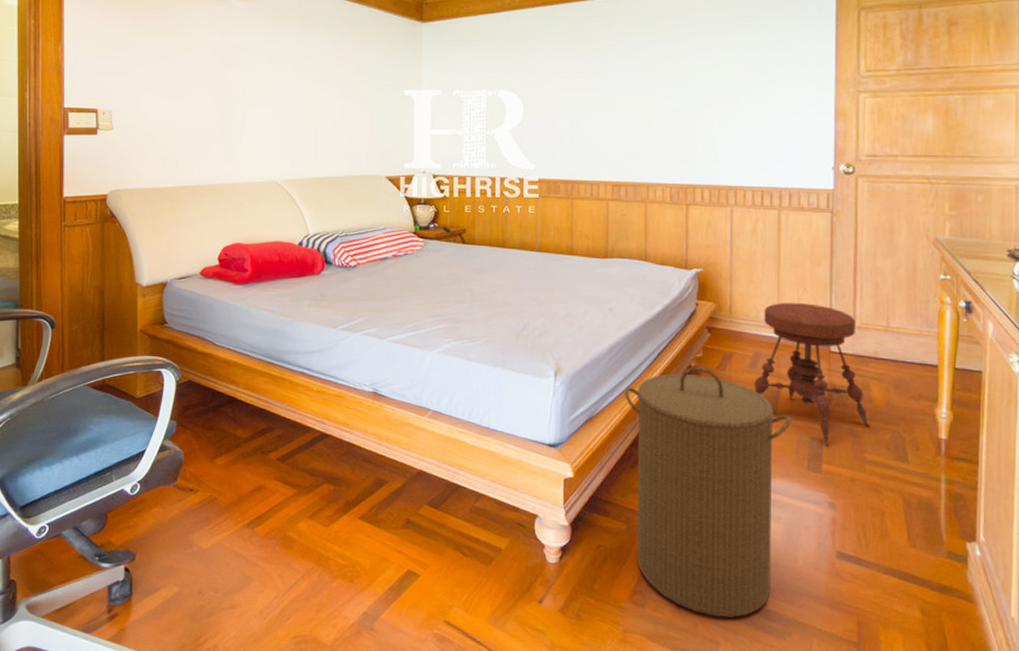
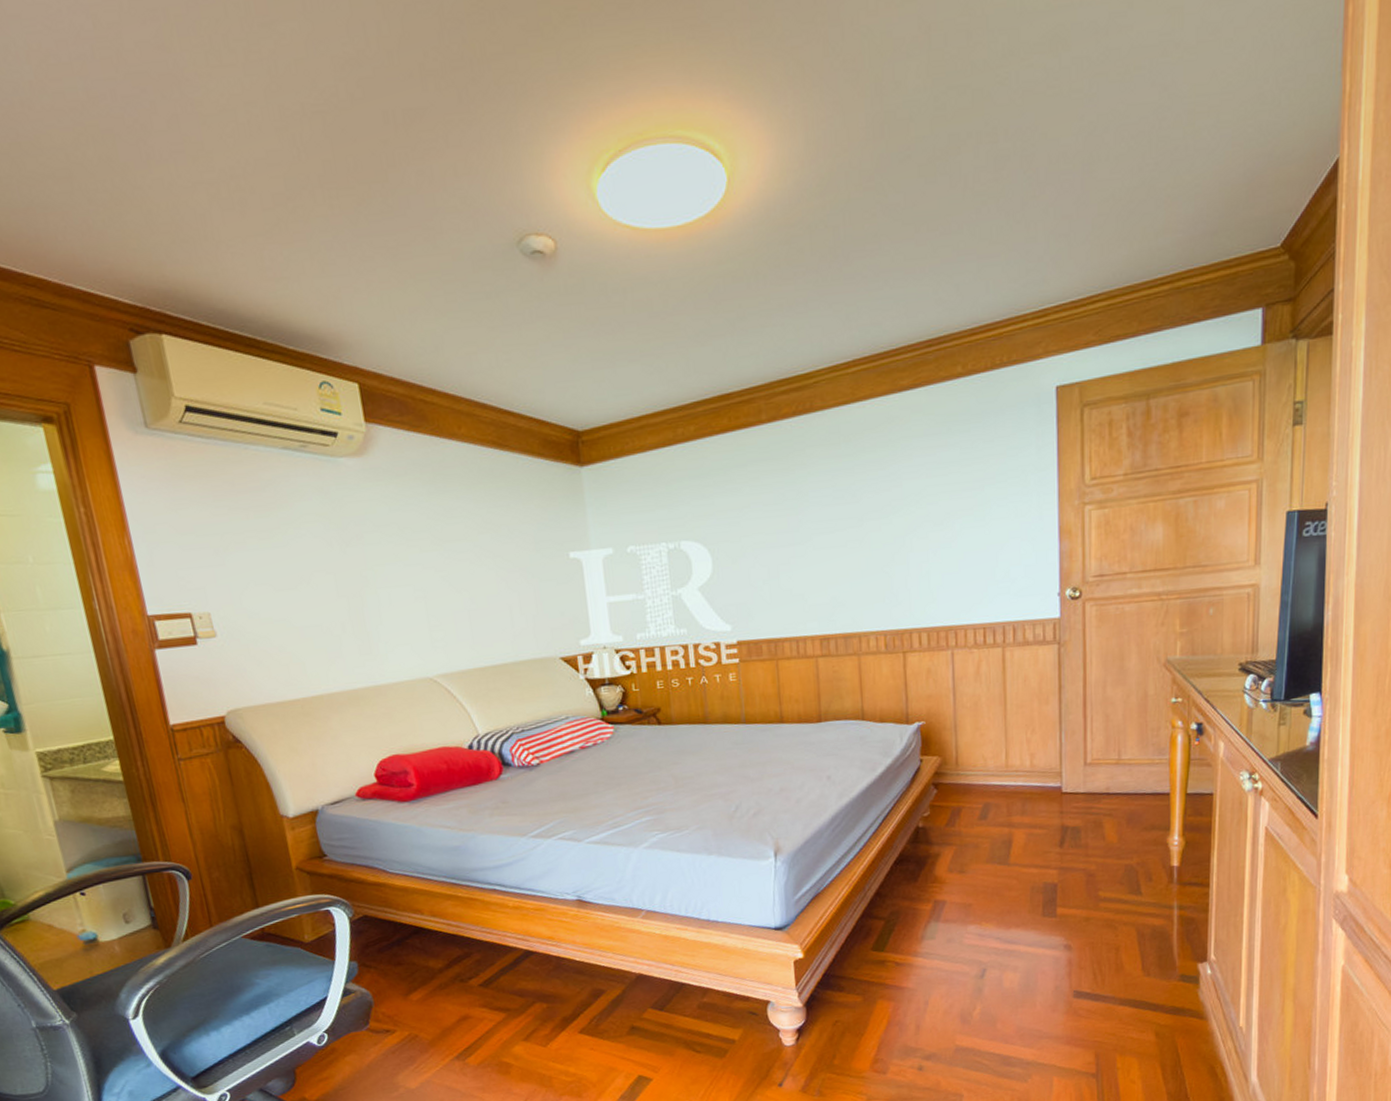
laundry hamper: present [624,367,792,618] -> none [850,826,1025,1072]
stool: present [754,302,870,447] -> none [985,744,1103,890]

